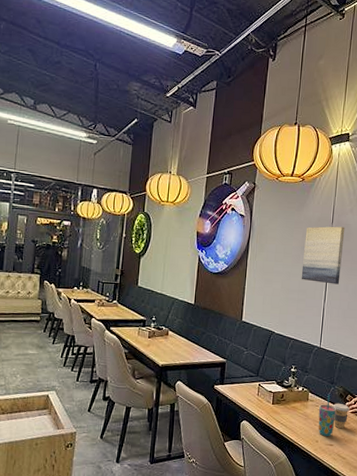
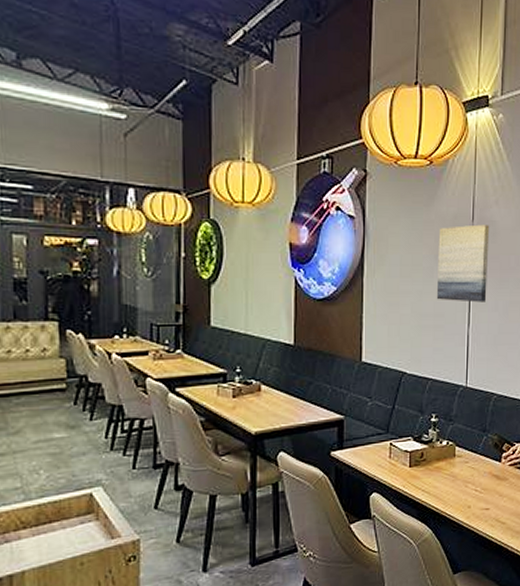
cup: present [318,395,337,437] -> none [469,446,492,500]
coffee cup: present [333,403,350,428] -> none [487,455,507,487]

